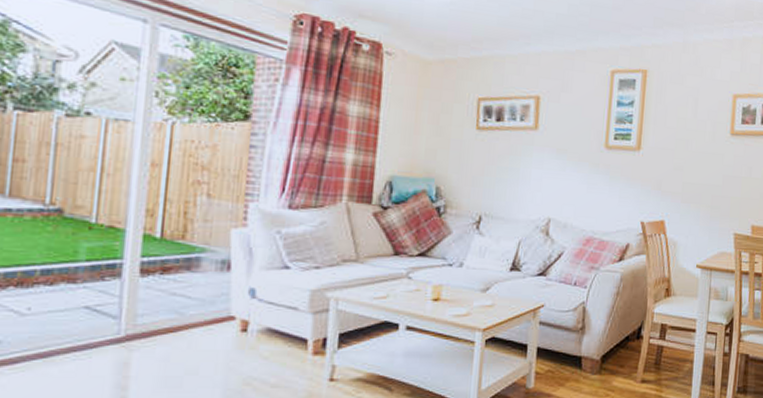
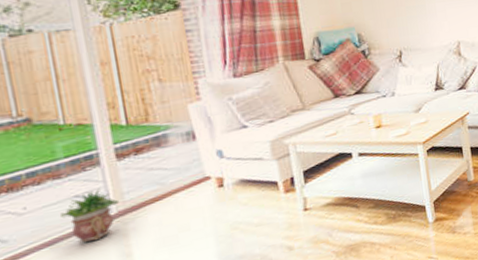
potted plant: none [62,303,131,362] -> present [59,188,120,243]

